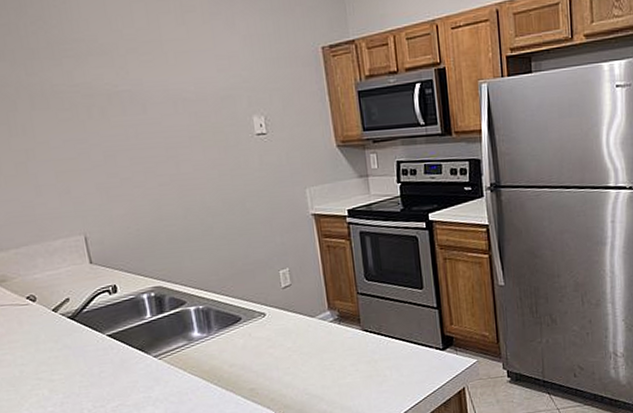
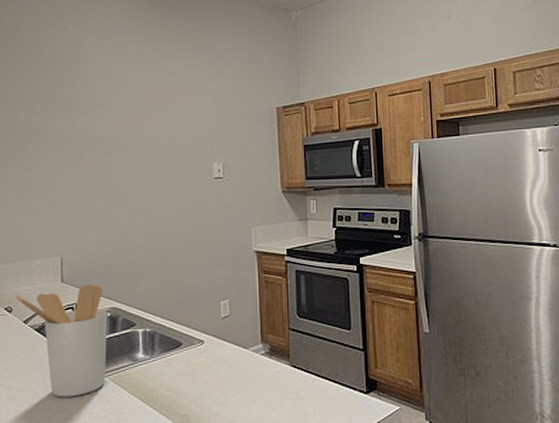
utensil holder: none [36,263,160,385] -> present [15,284,107,397]

